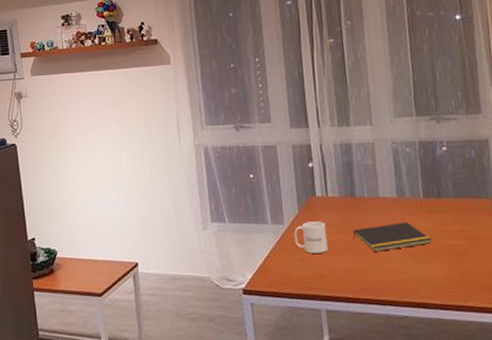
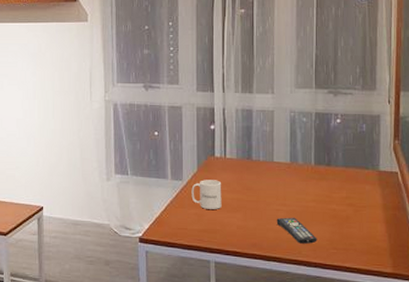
notepad: present [352,222,432,252] -> none [245,186,318,212]
remote control: none [388,256,435,284] -> present [276,217,317,244]

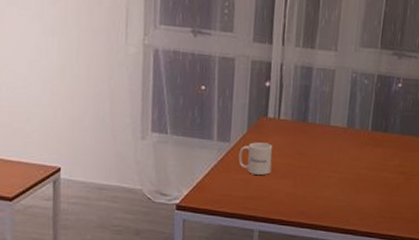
remote control: present [276,217,317,244] -> none [326,184,366,212]

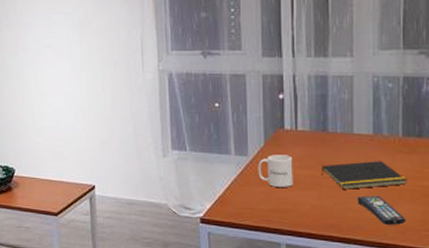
notepad: none [297,152,371,179] -> present [320,161,407,190]
remote control: none [326,184,366,212] -> present [357,195,406,225]

